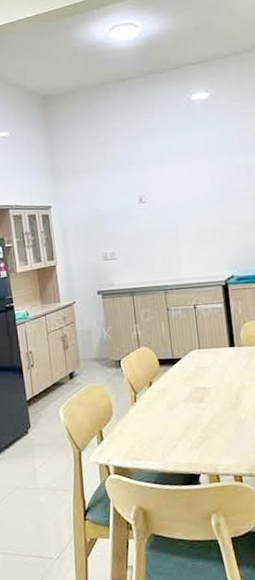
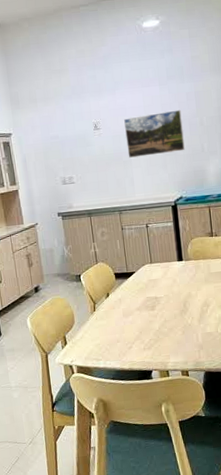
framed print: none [171,183,237,233] -> present [124,109,185,158]

